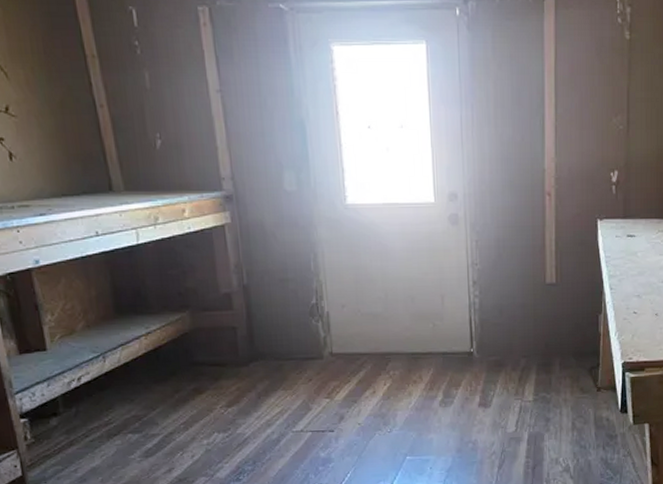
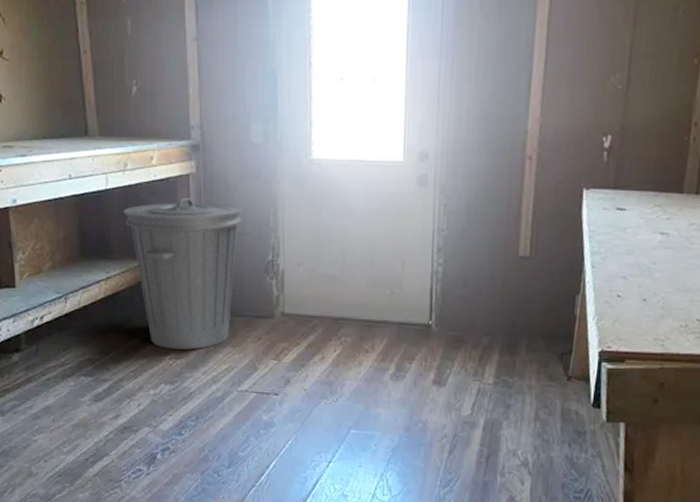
trash can: none [158,249,283,398] -> present [123,198,244,350]

